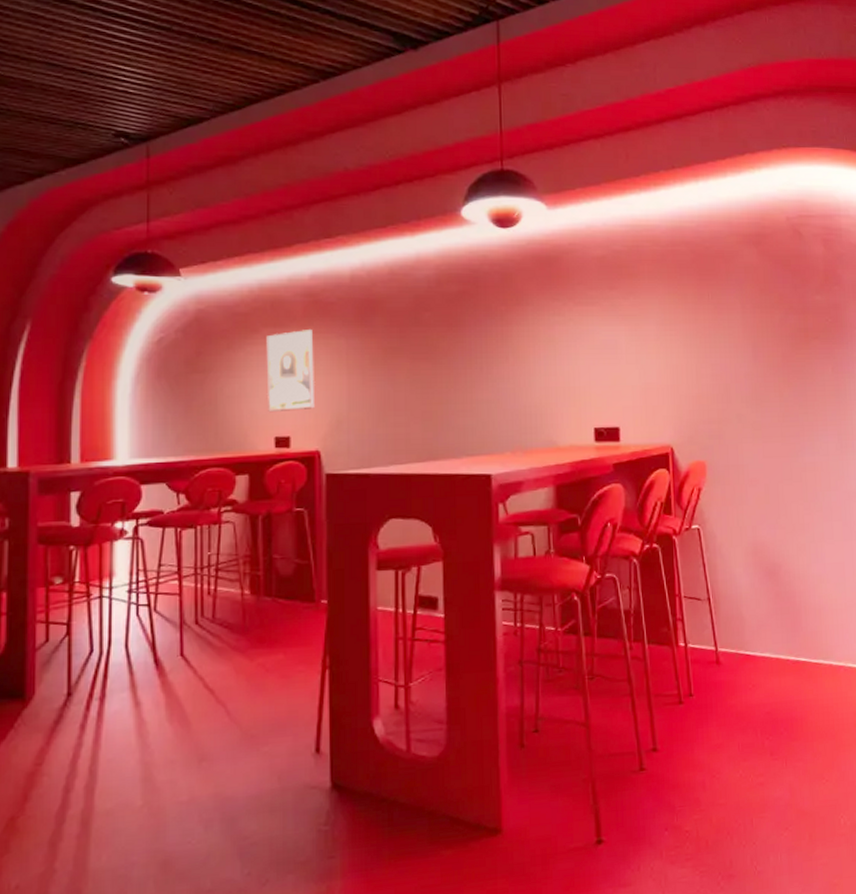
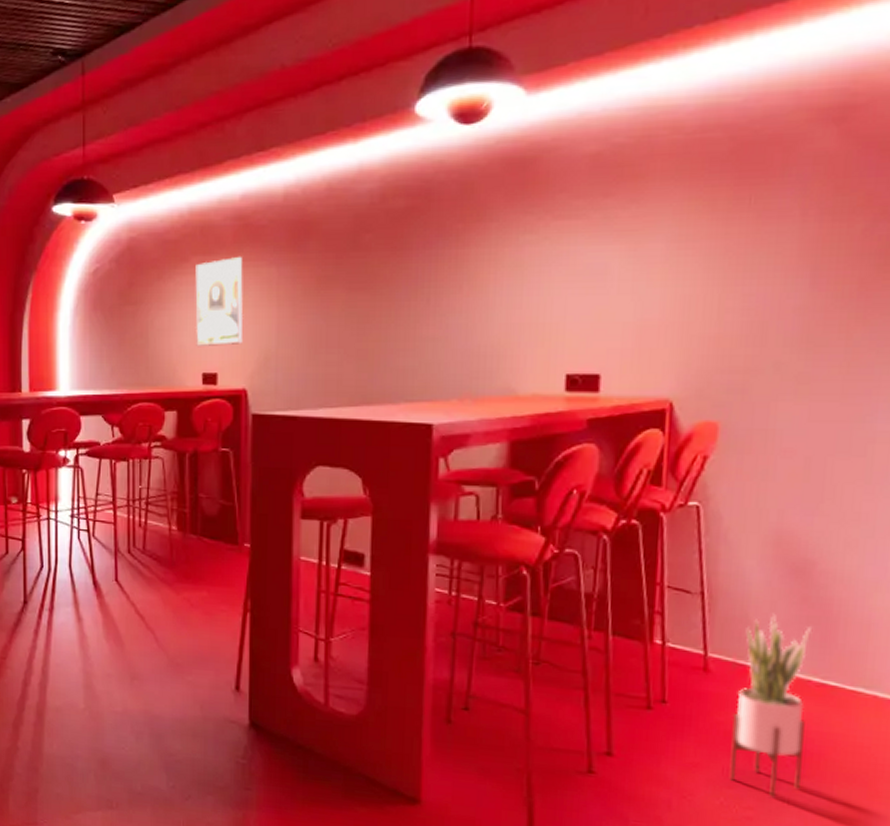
potted plant: none [740,609,793,762] -> present [729,613,811,797]

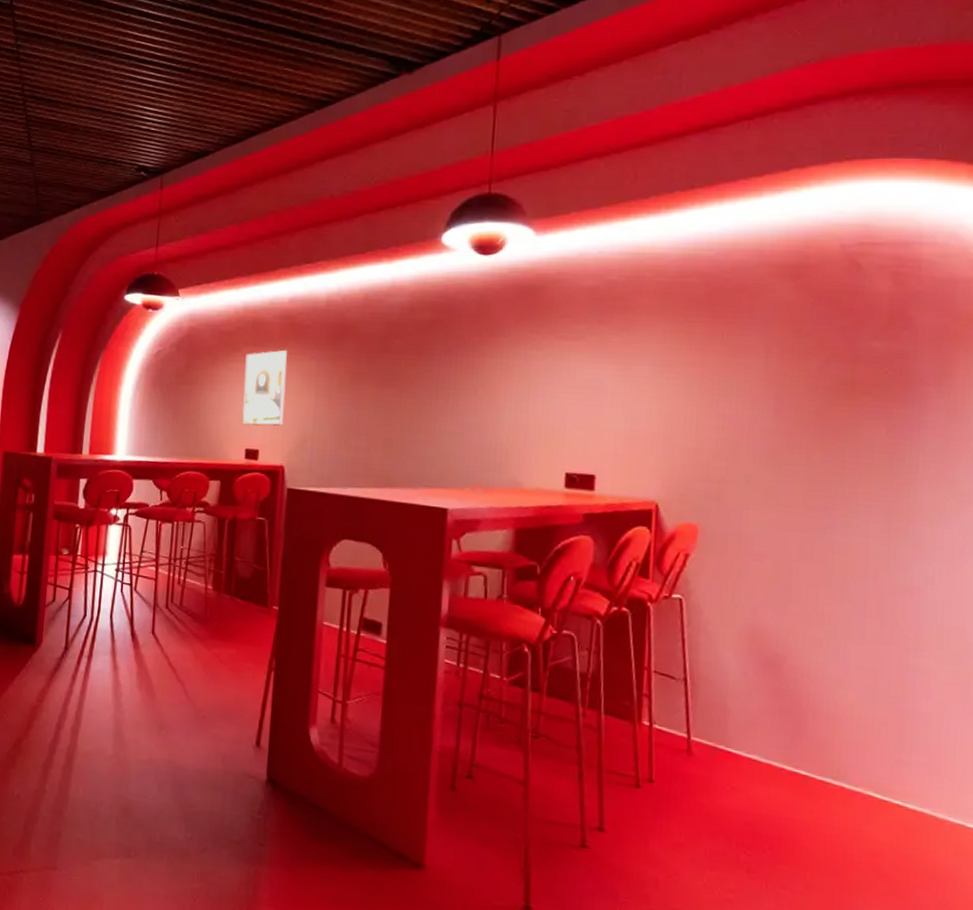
potted plant: present [729,613,811,797] -> none [711,702,783,881]

